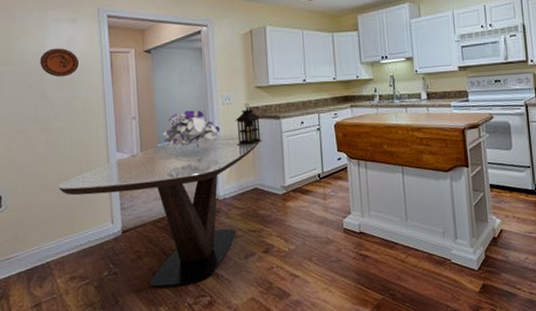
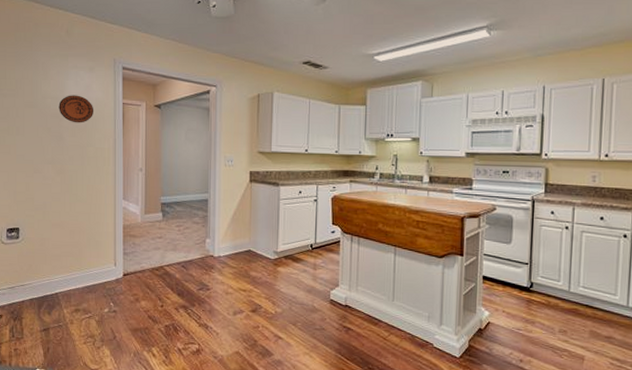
dining table: present [57,132,263,288] -> none [68,195,261,331]
bouquet: present [162,110,220,149] -> none [166,168,220,206]
lantern: present [235,103,262,146] -> none [235,167,260,209]

